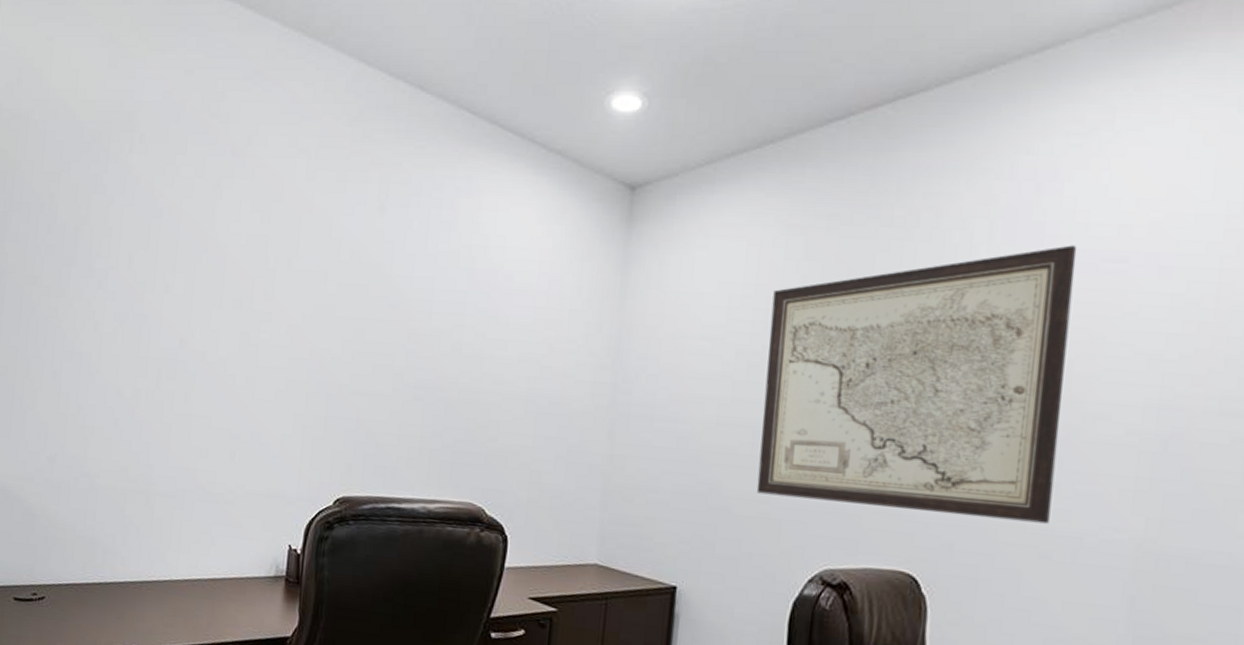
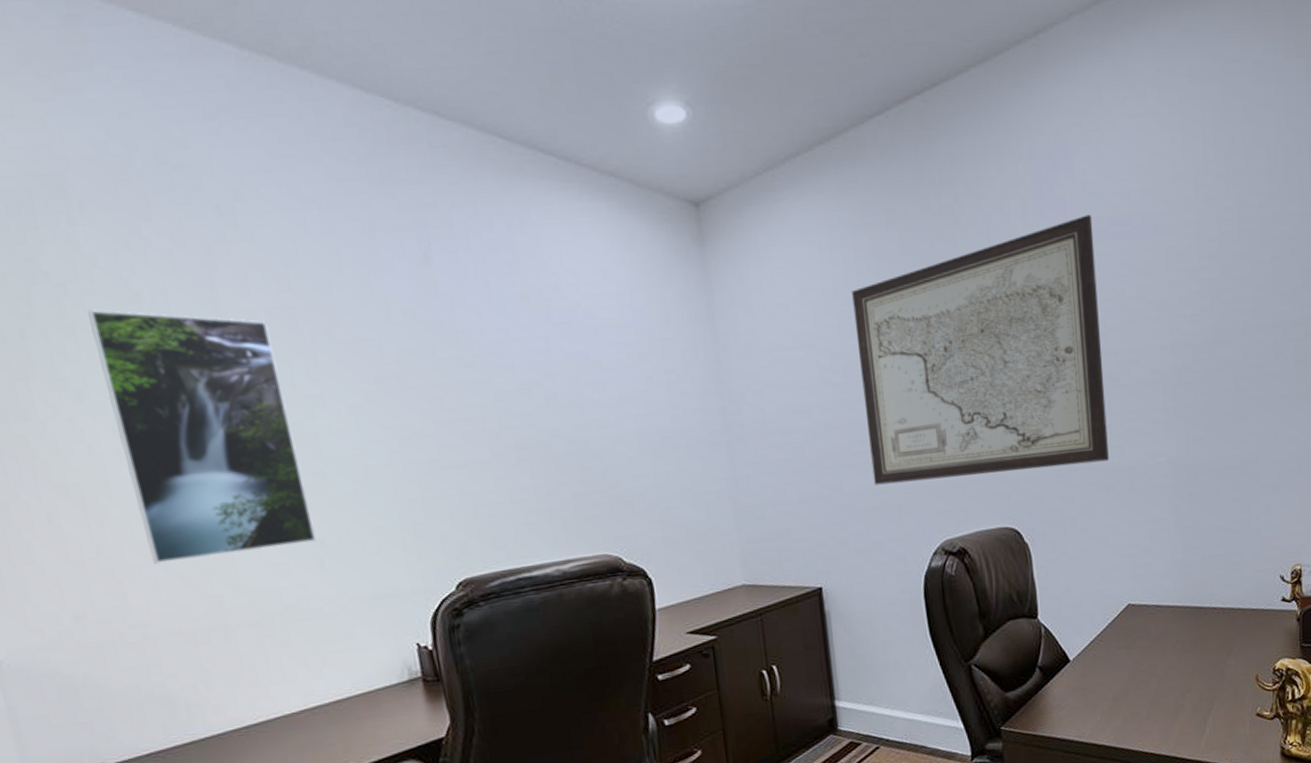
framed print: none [113,218,245,436] -> present [88,309,316,564]

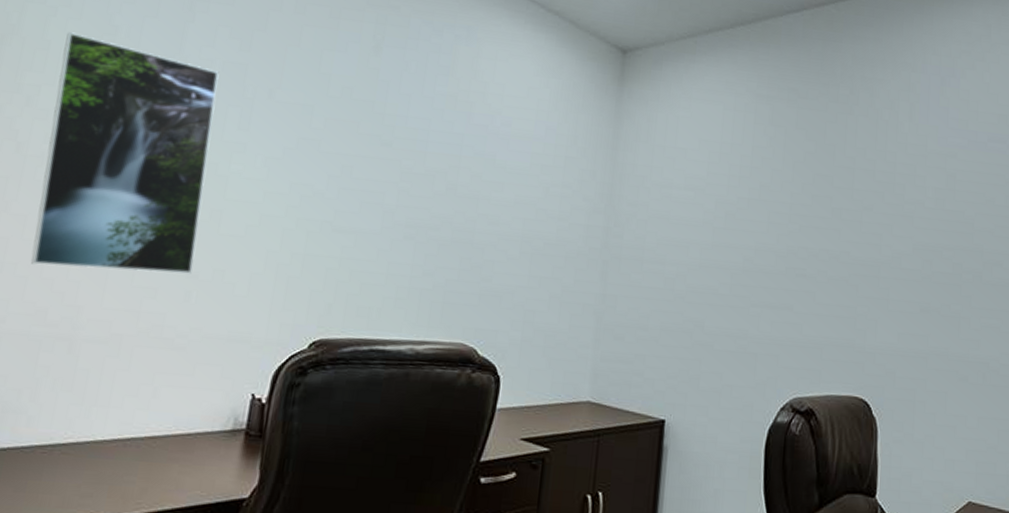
wall art: present [852,214,1109,485] -> none [735,127,972,352]

